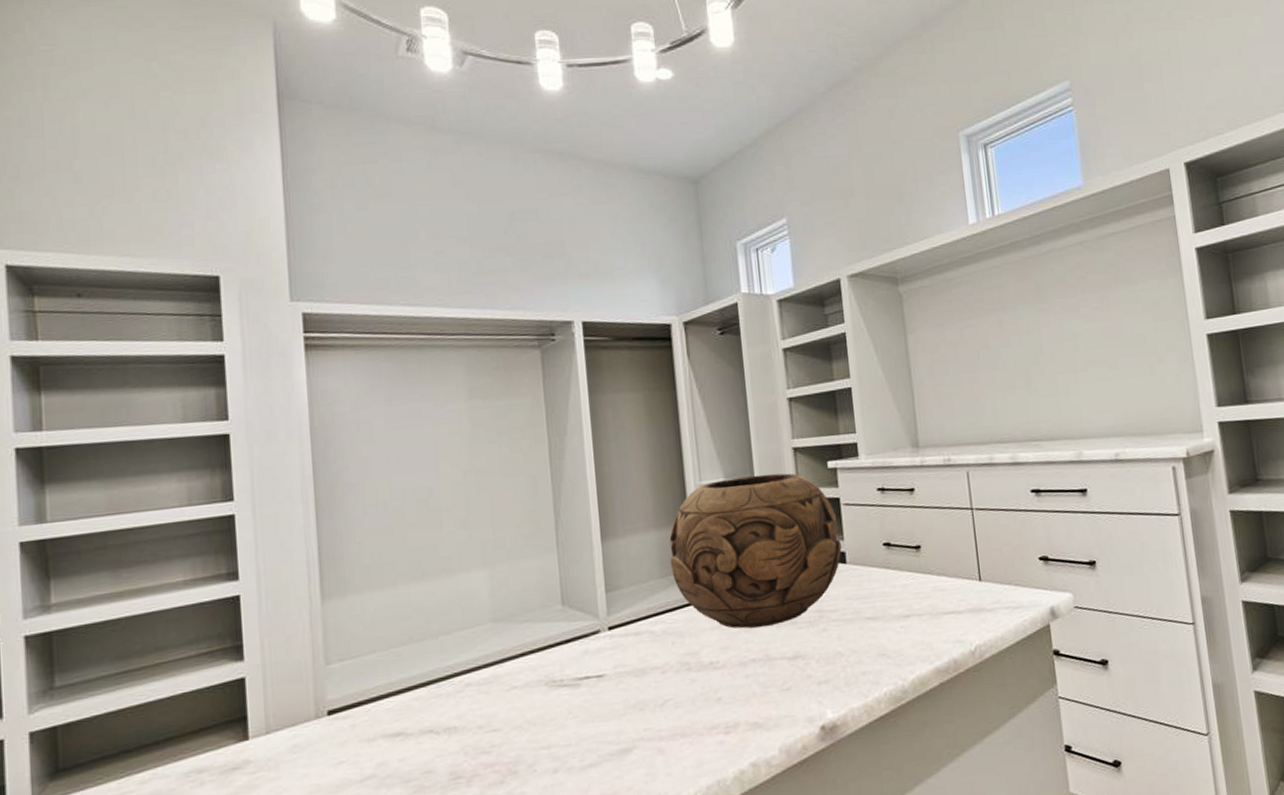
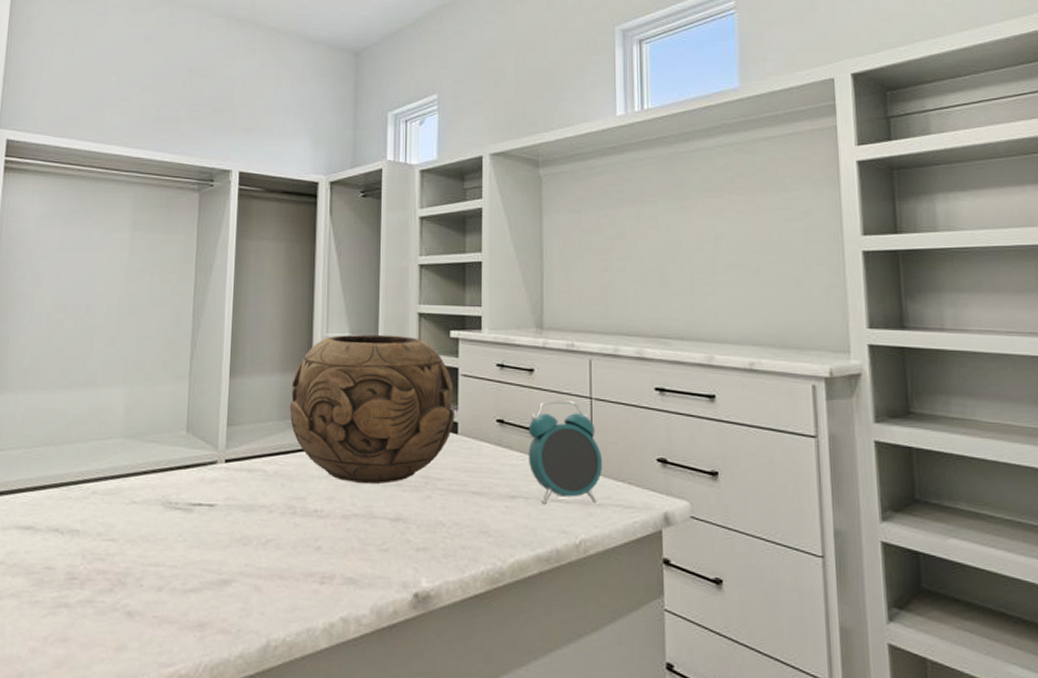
alarm clock: none [915,514,990,619] -> present [528,400,603,505]

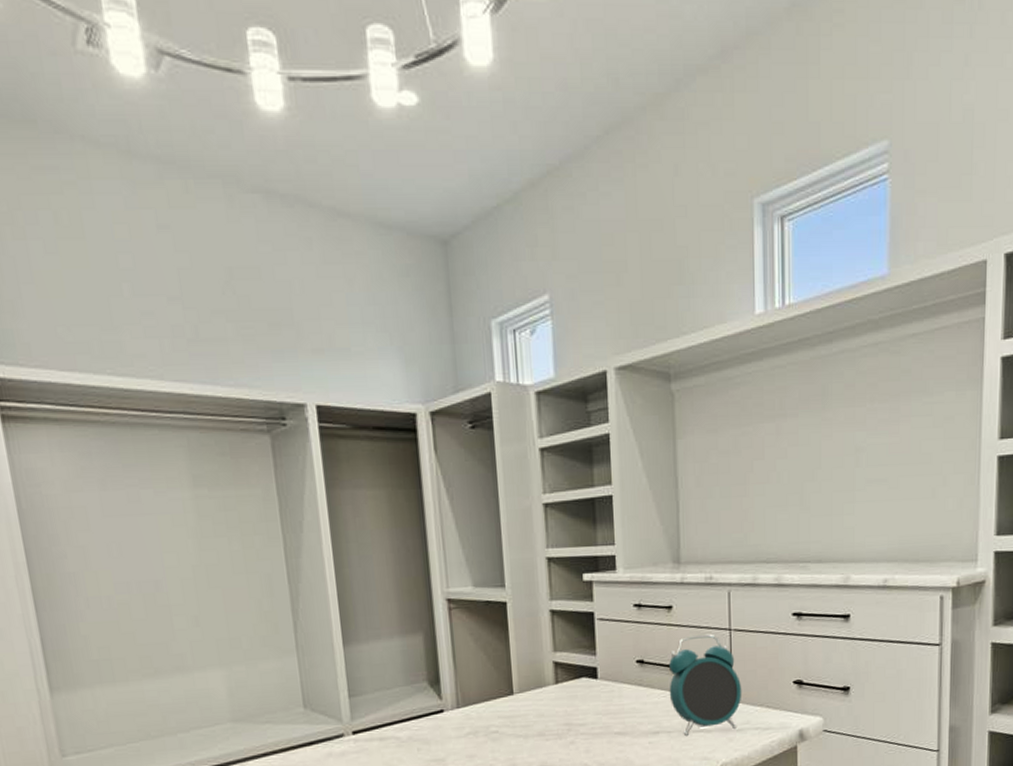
decorative bowl: present [289,334,455,484] -> none [414,584,594,738]

